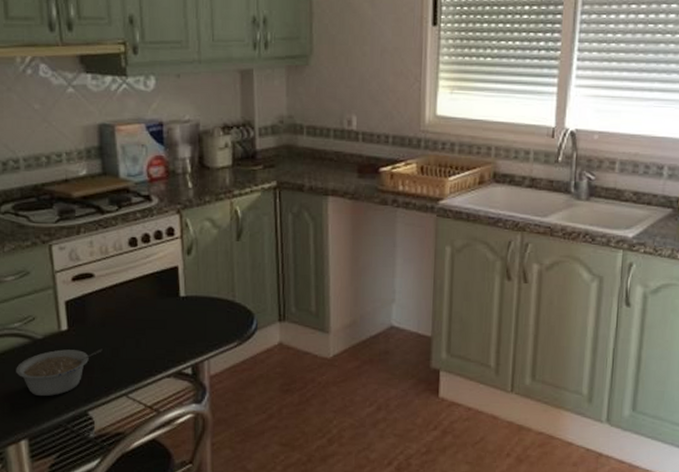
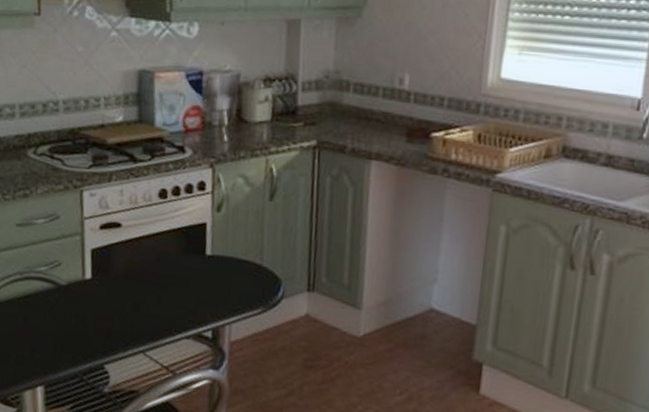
legume: present [16,348,103,397] -> none [38,298,124,345]

